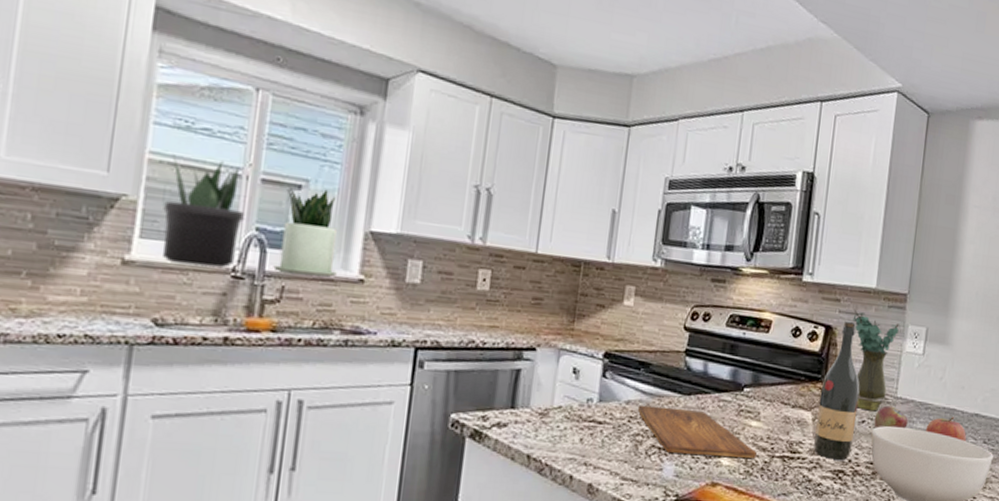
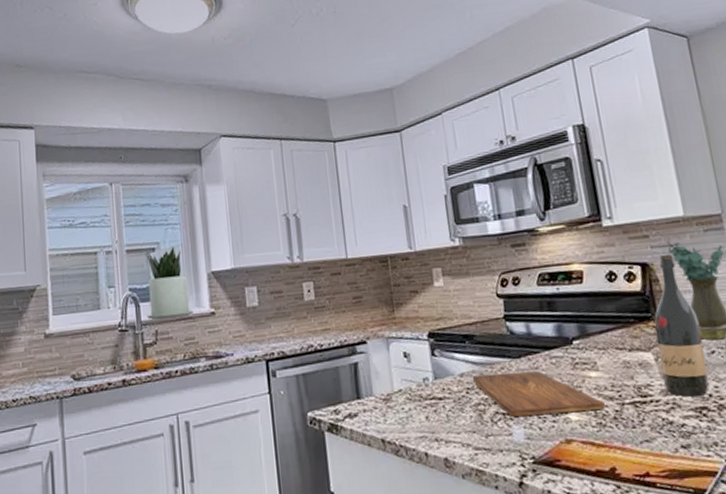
planter: present [162,155,244,269] -> none [64,244,119,330]

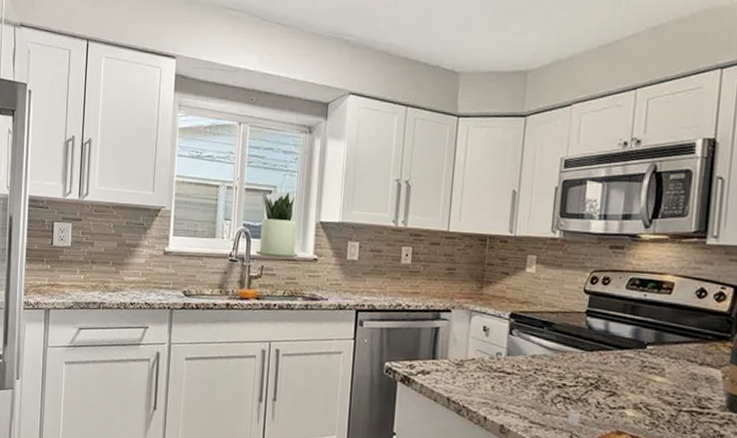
cutting board: present [472,371,605,417] -> none [542,359,662,412]

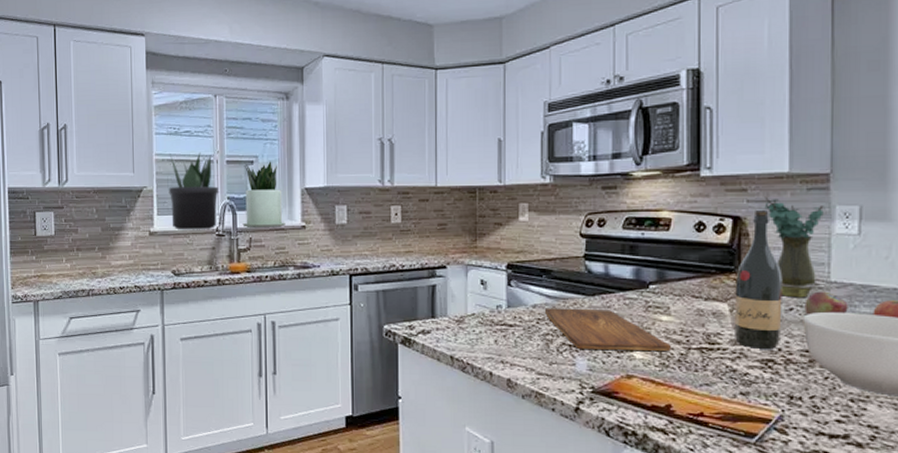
planter: none [186,176,235,255] -> present [168,153,219,230]
cutting board: none [542,359,662,412] -> present [544,308,671,352]

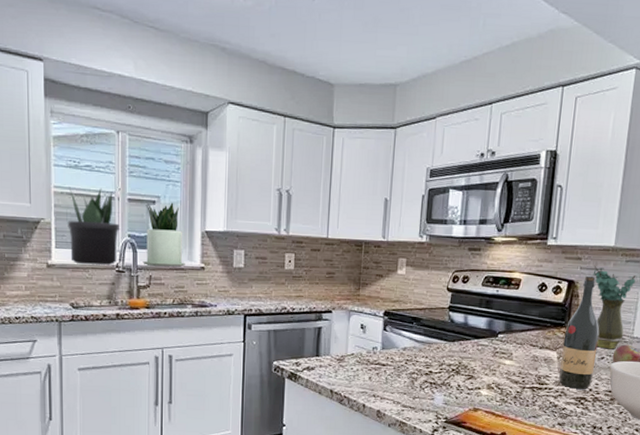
cutting board: present [544,308,671,352] -> none [412,350,510,390]

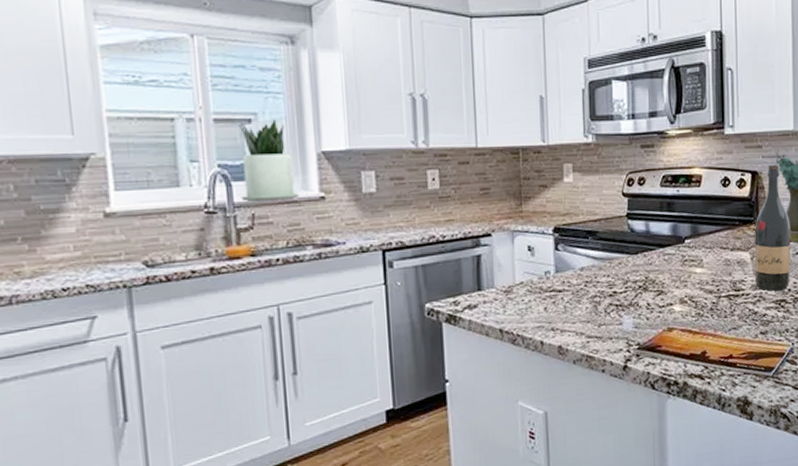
planter: present [67,187,119,266] -> none [129,108,205,209]

